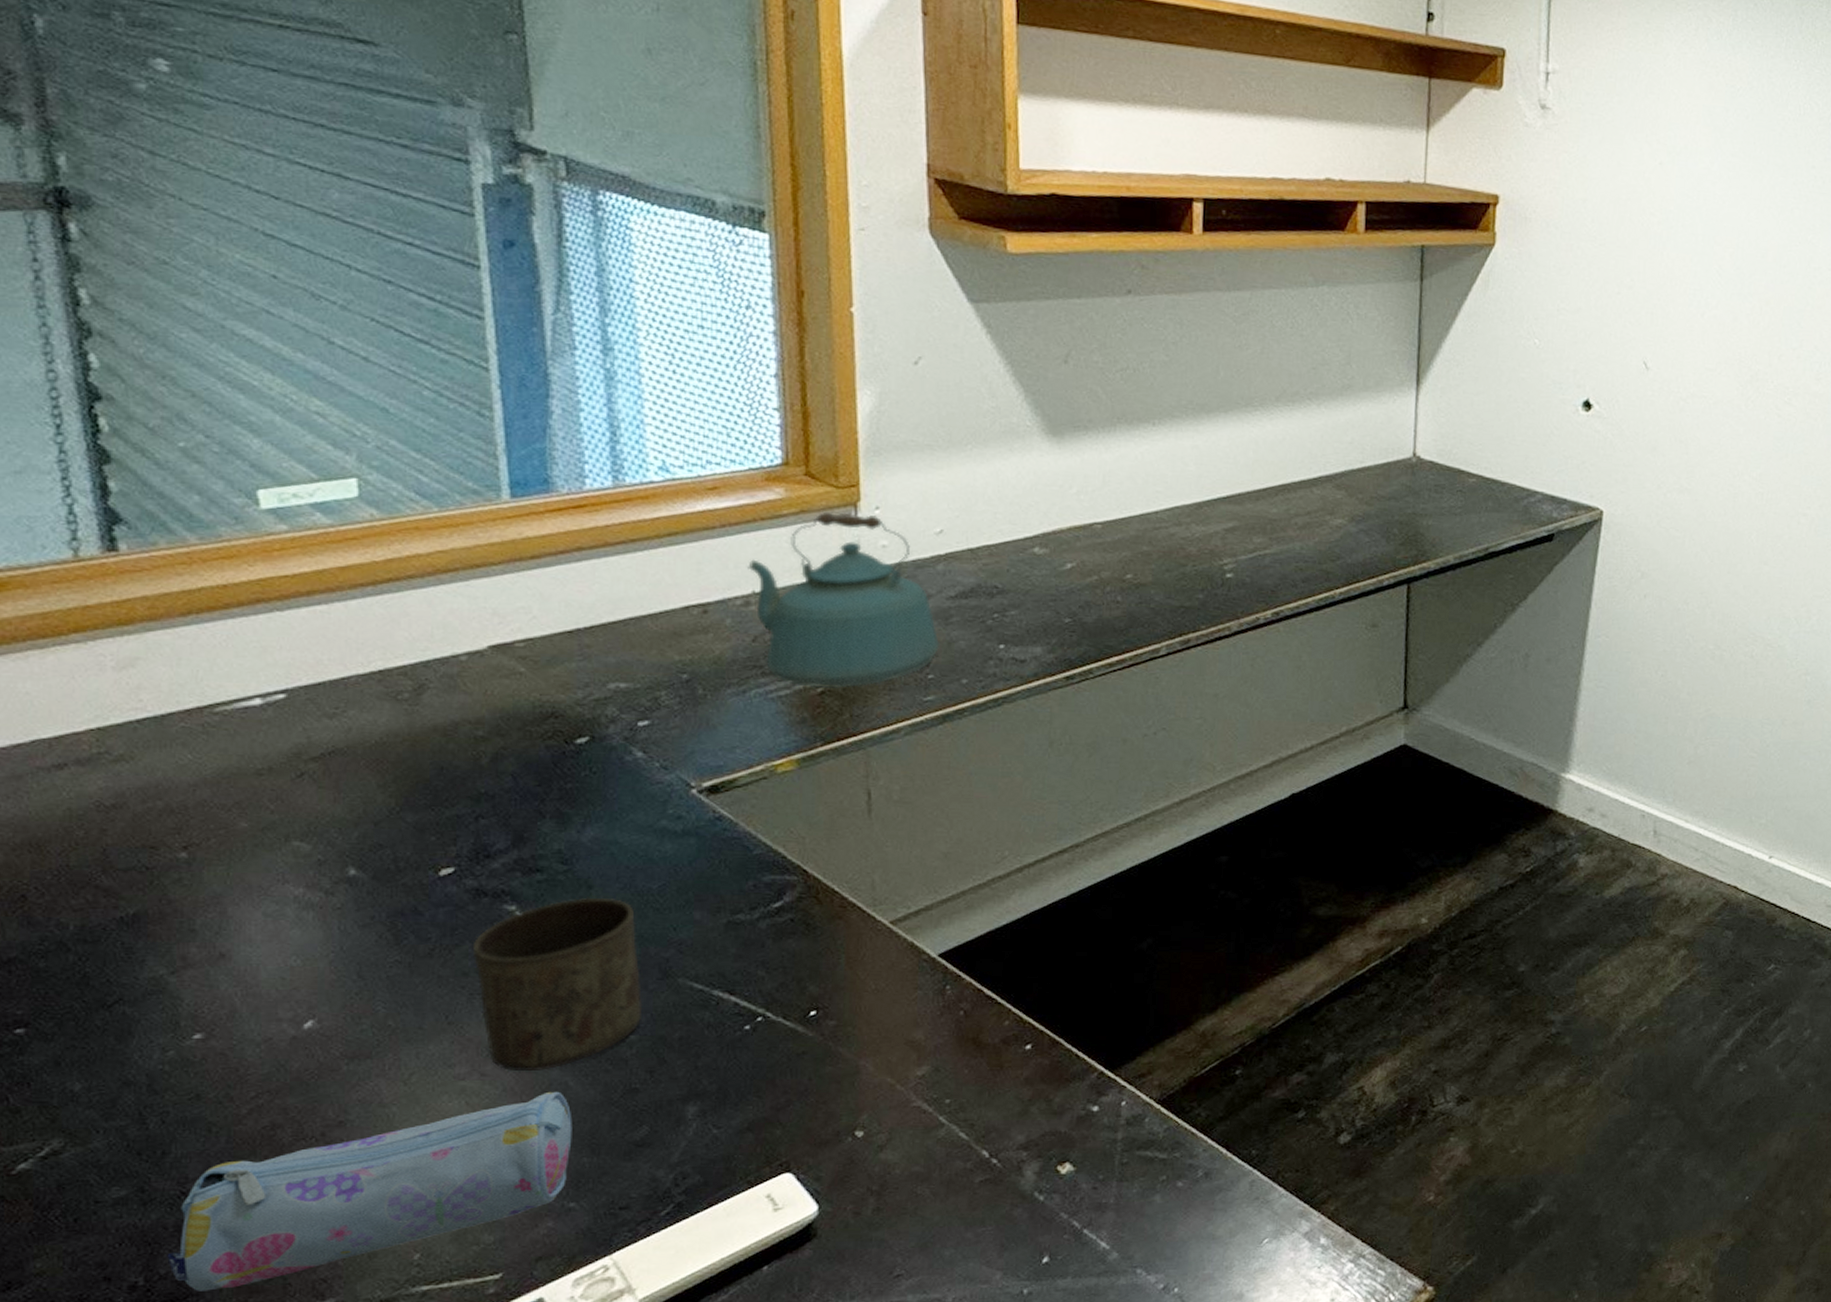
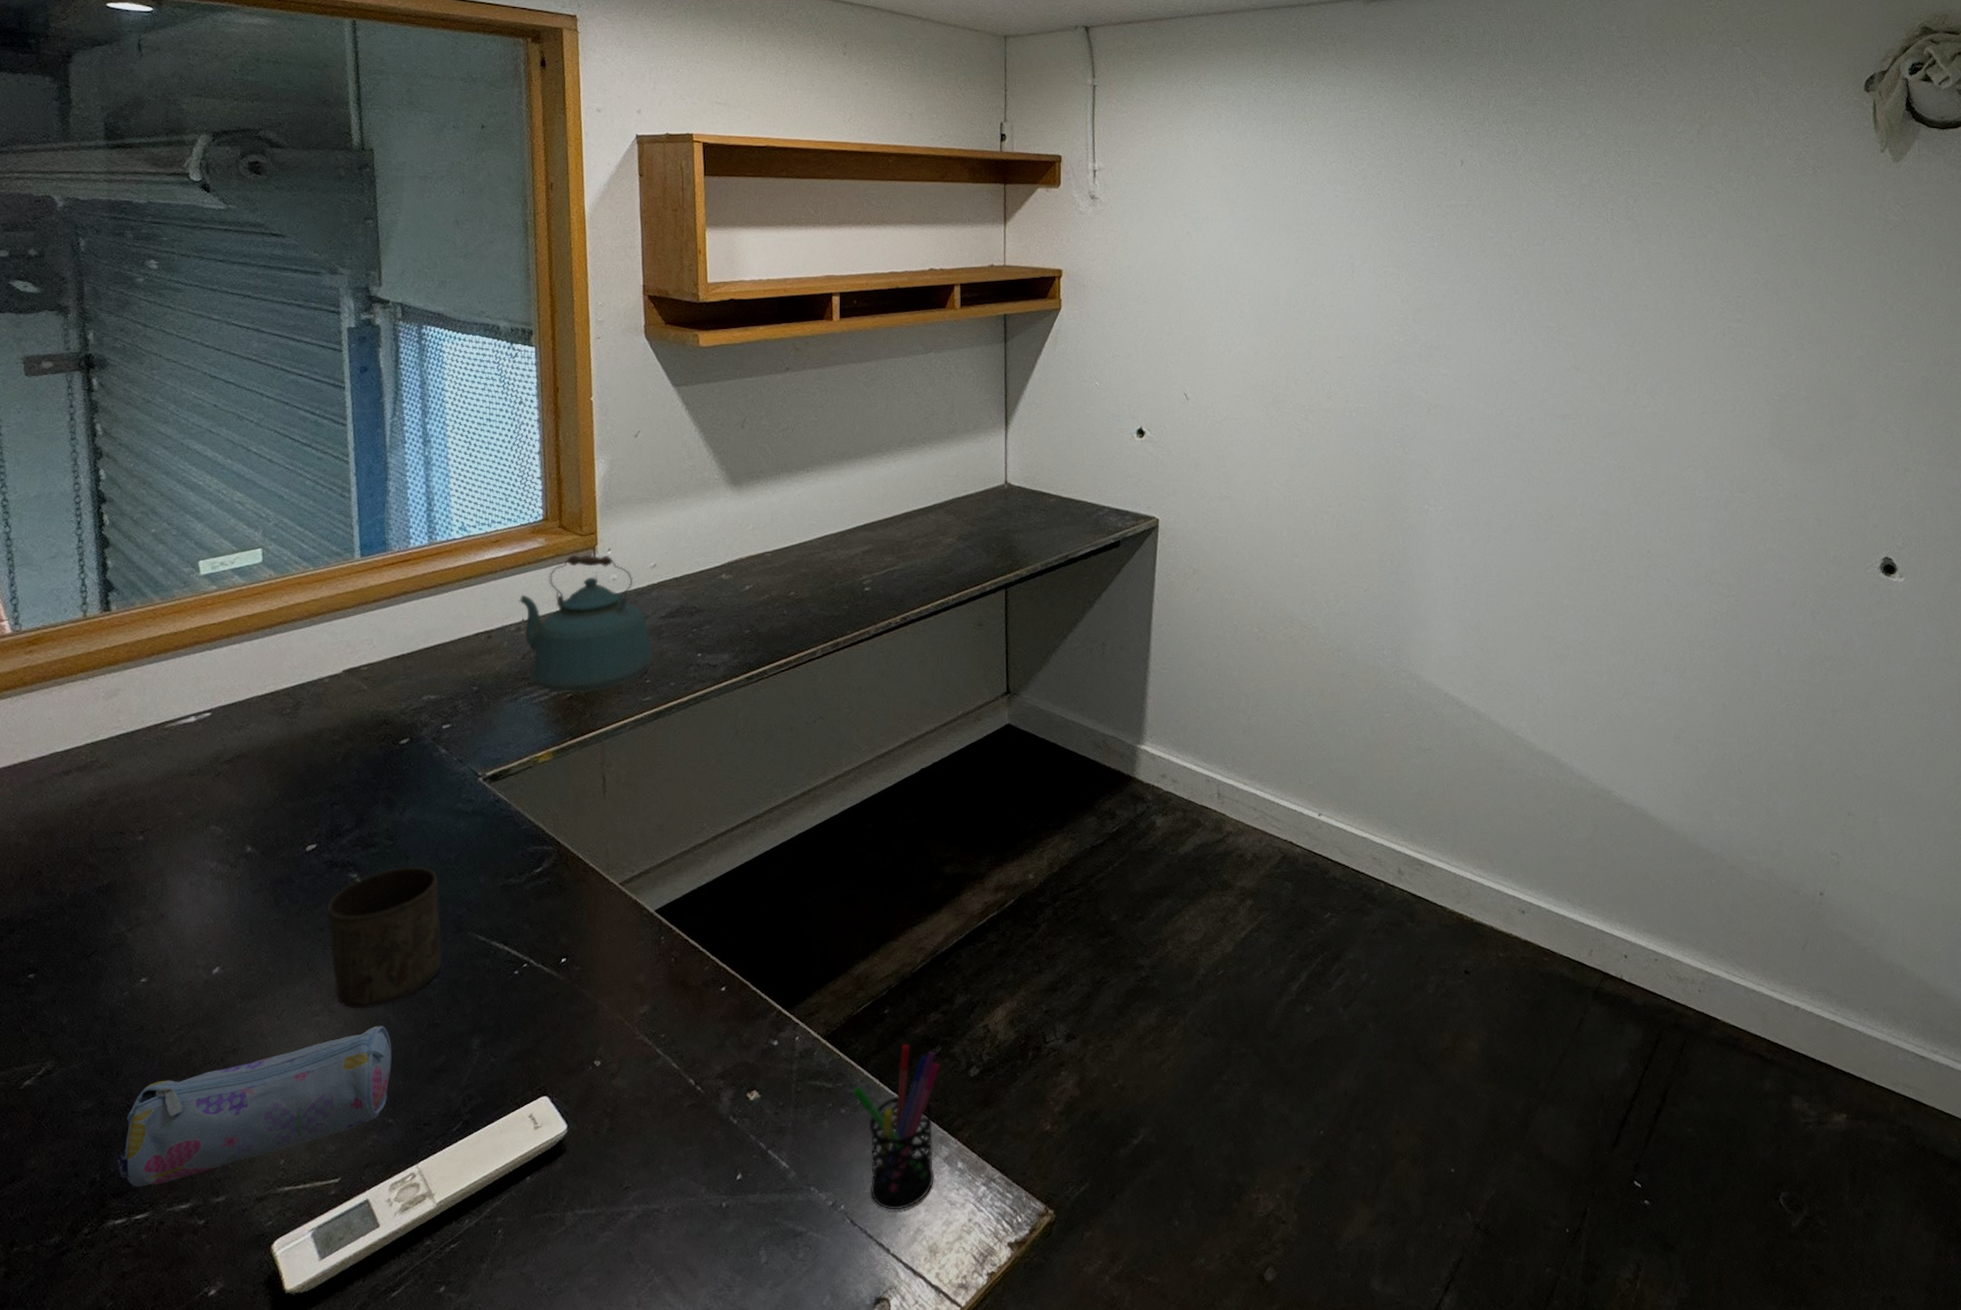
pen holder: none [1192,1109,1303,1292] -> present [852,1044,940,1210]

